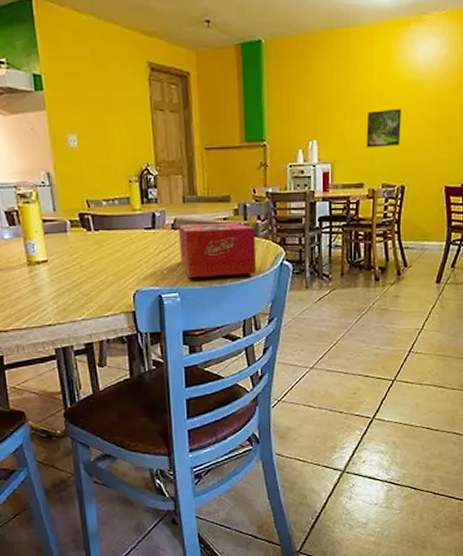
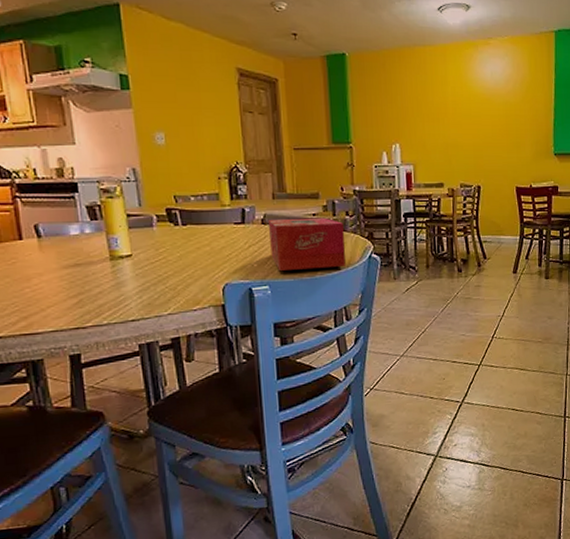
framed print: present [366,108,401,148] -> none [444,118,475,152]

